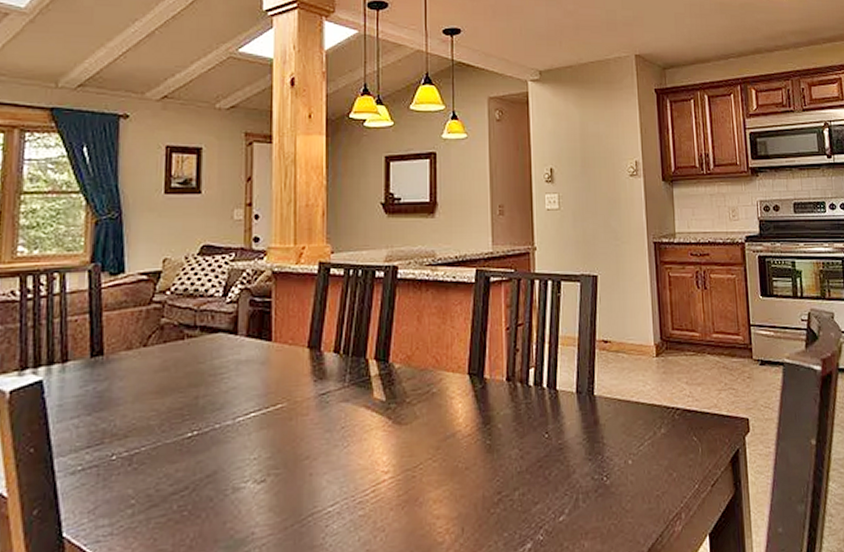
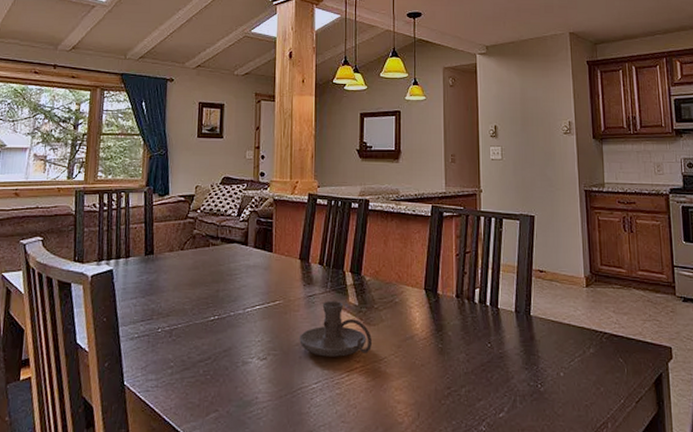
candle holder: none [309,398,403,471] -> present [299,301,372,357]

